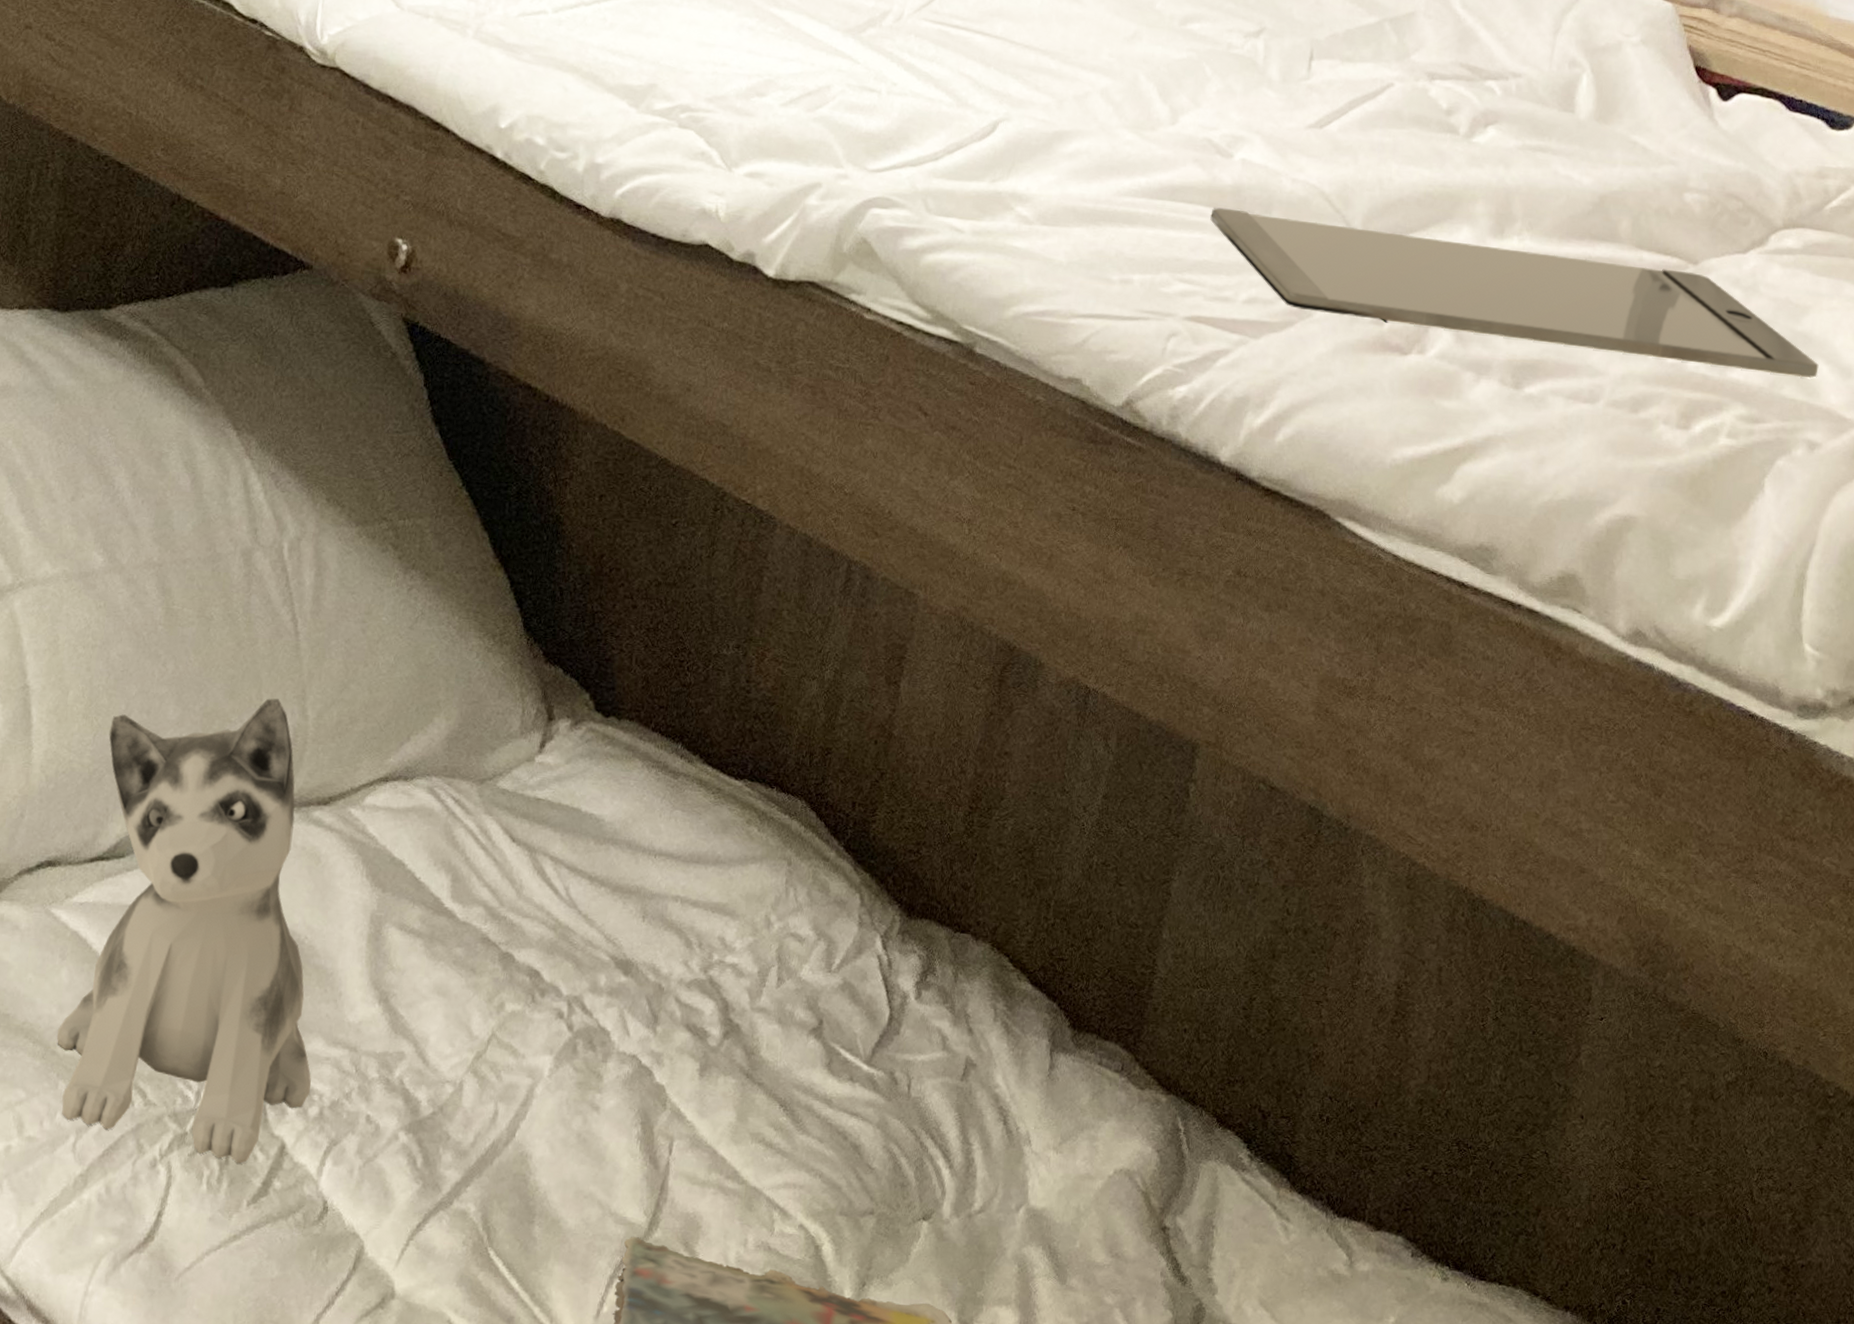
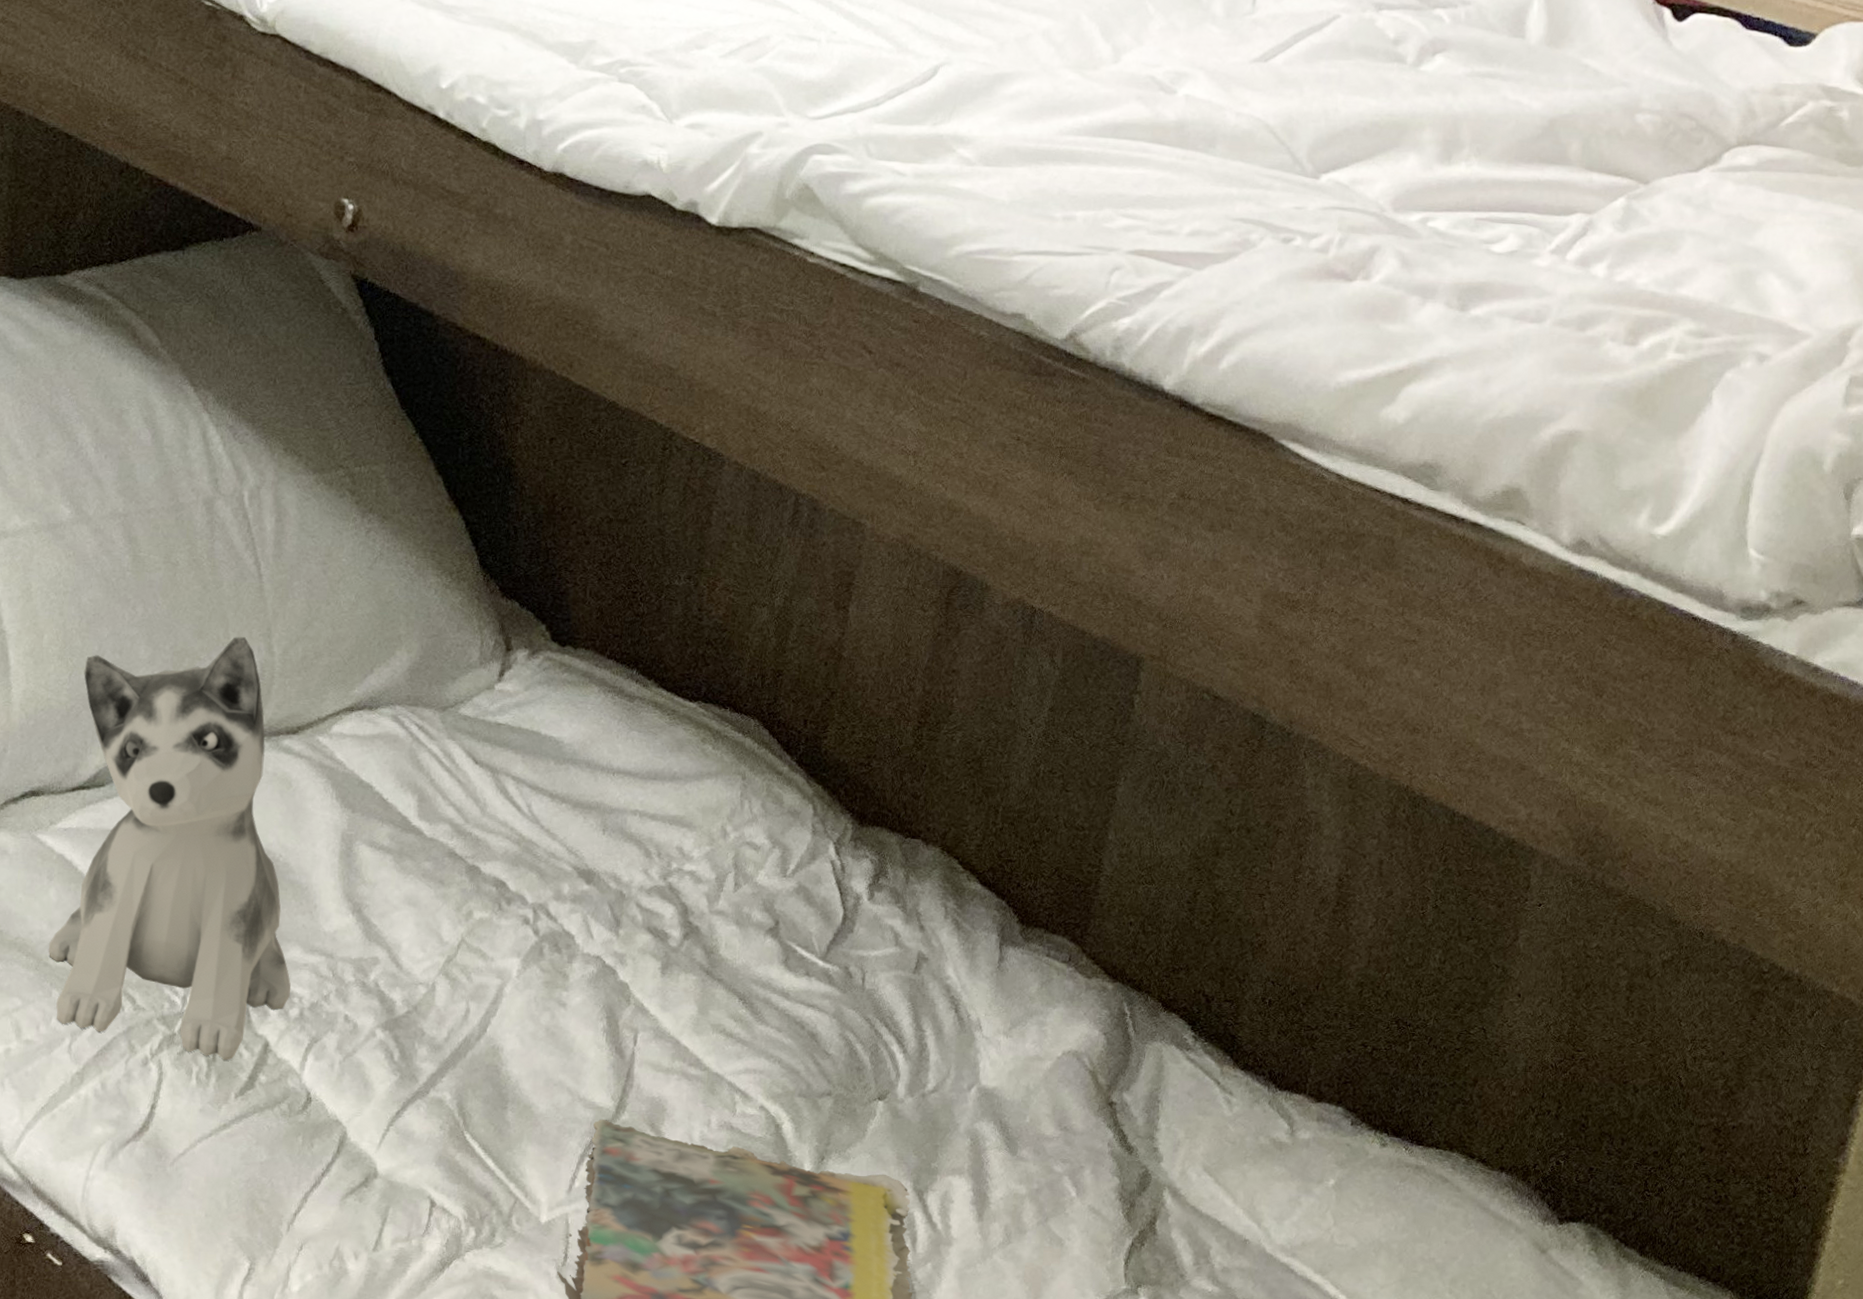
tablet: present [1210,208,1819,378] -> none [1153,143,1770,292]

